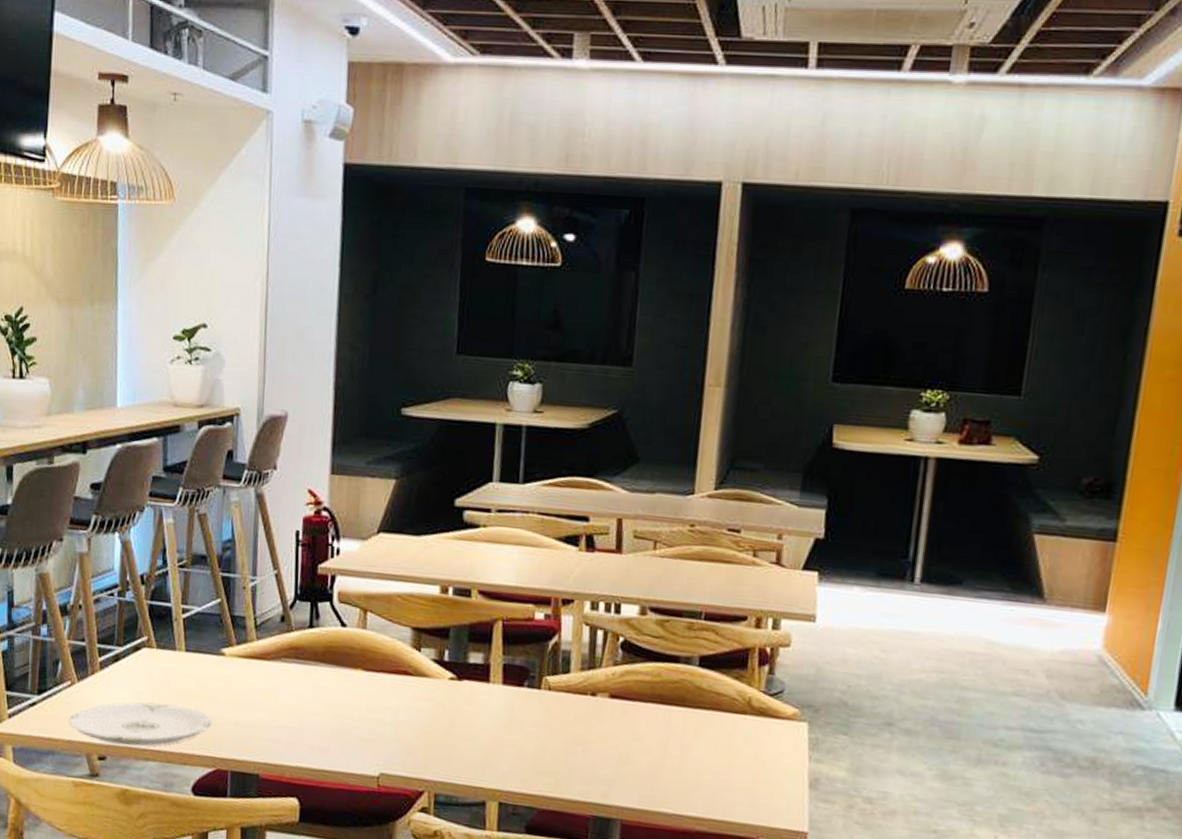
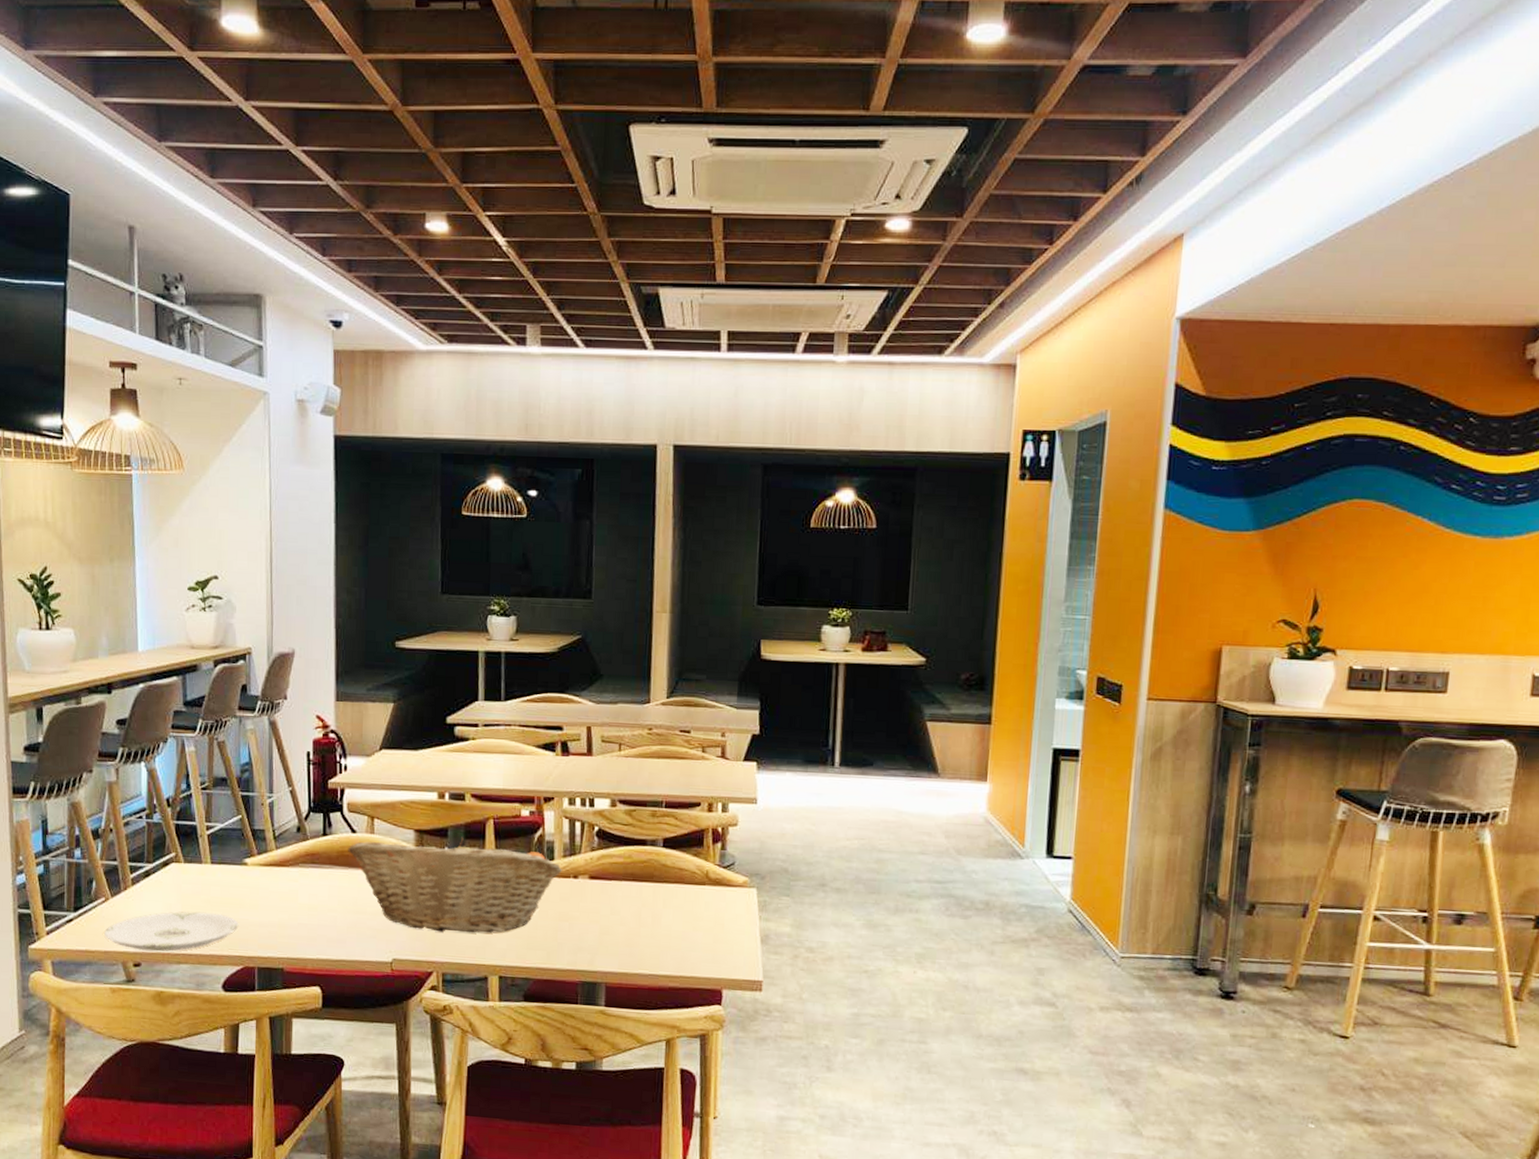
fruit basket: none [336,638,580,752] -> present [348,837,563,933]

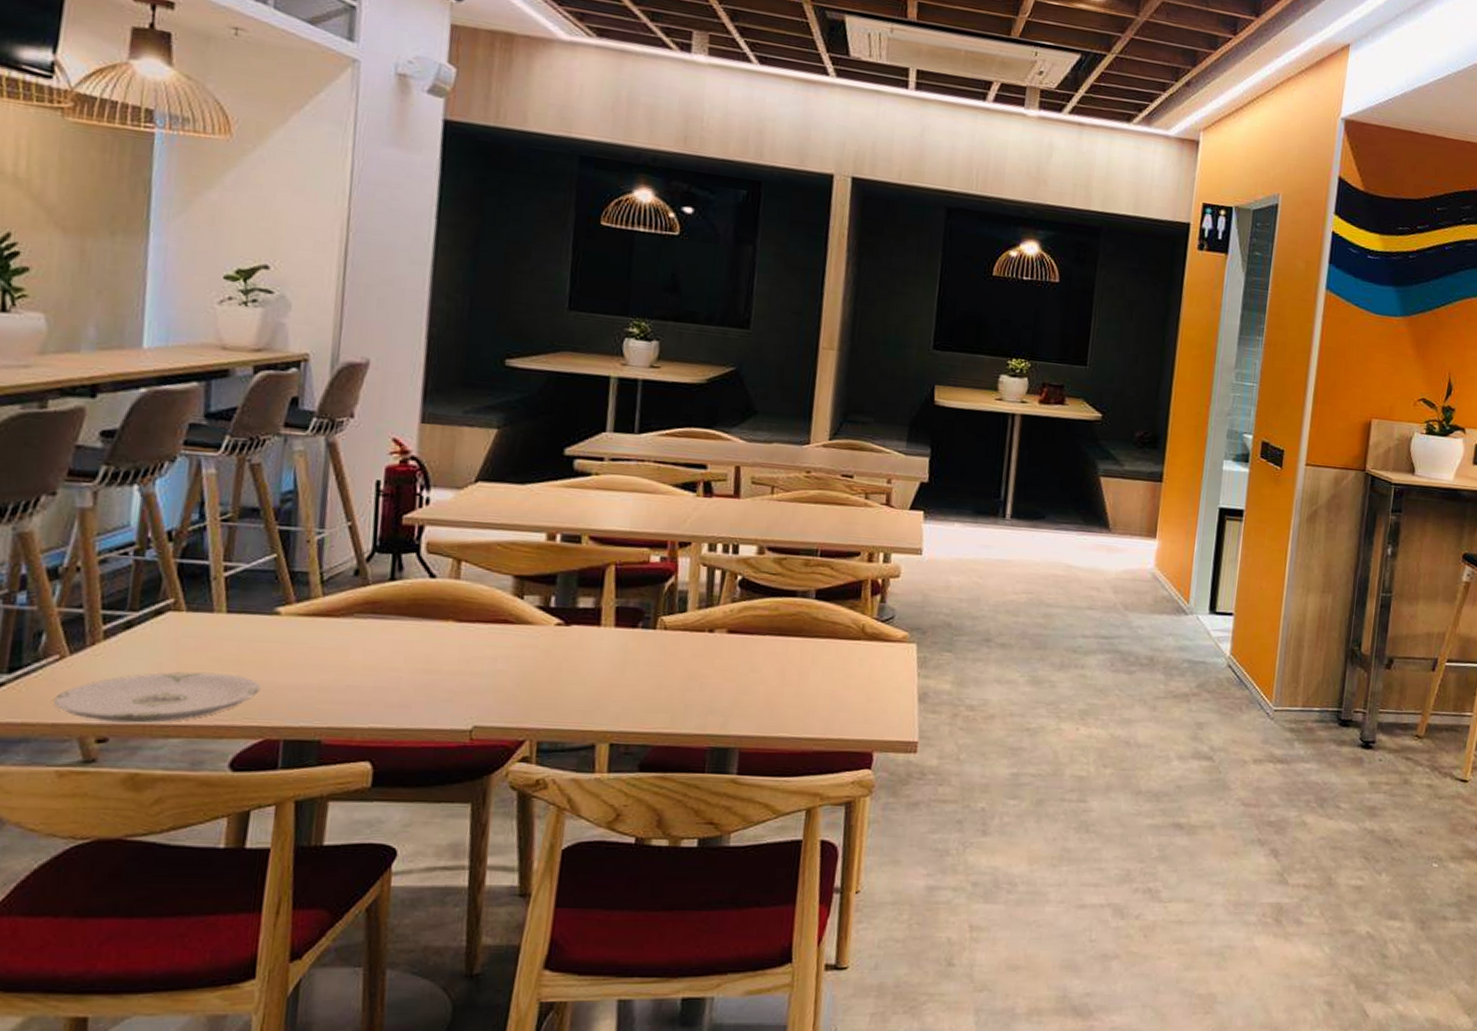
fruit basket: present [348,837,563,933] -> none [423,584,697,695]

